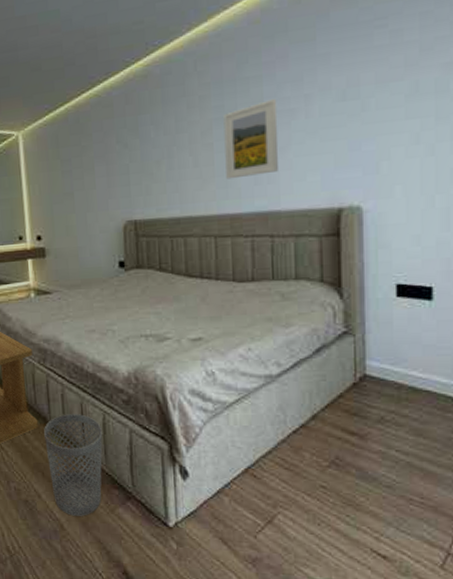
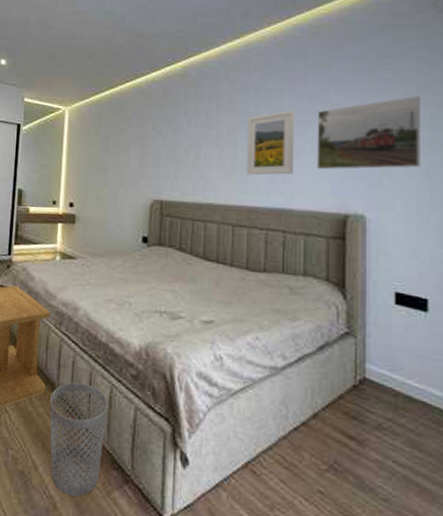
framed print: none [302,60,425,163] -> present [316,96,422,170]

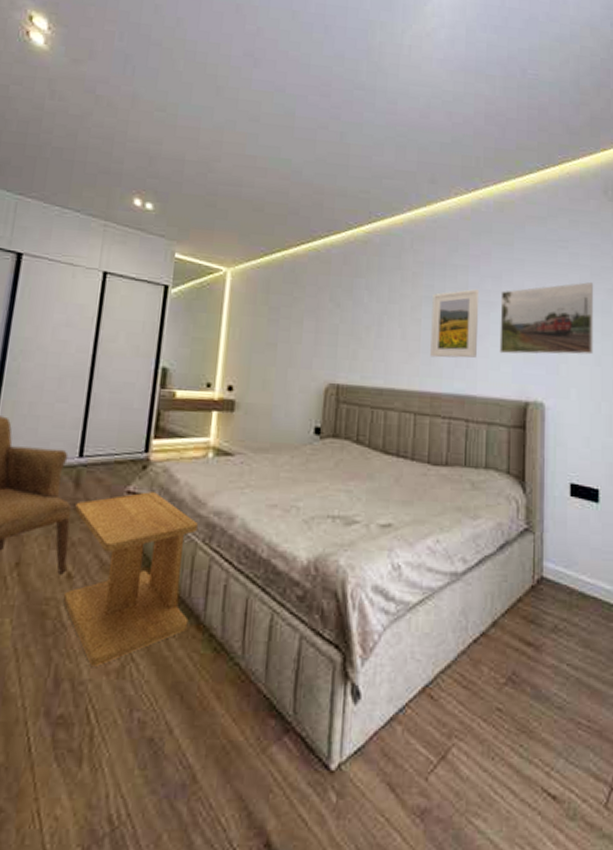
wastebasket: present [50,382,108,497] -> none [190,612,267,760]

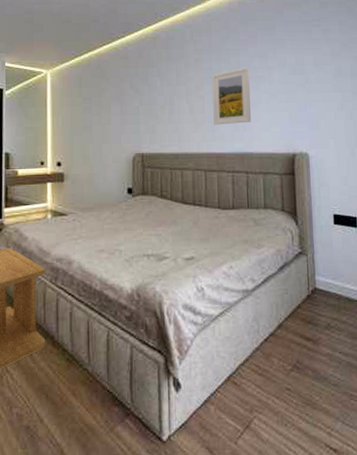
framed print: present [499,282,594,355] -> none [267,52,346,117]

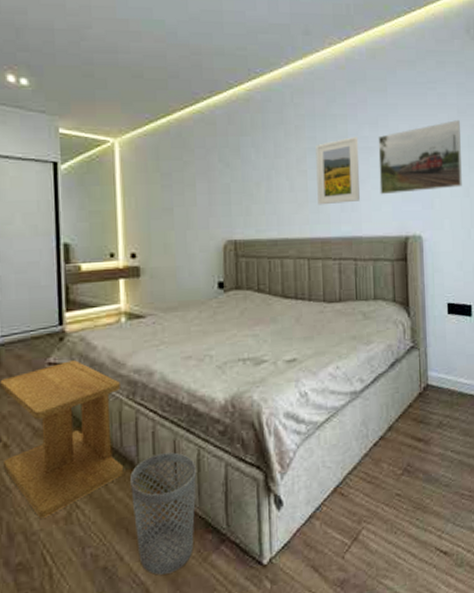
wastebasket: none [51,332,106,439] -> present [130,452,196,575]
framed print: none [267,52,346,117] -> present [378,120,463,195]

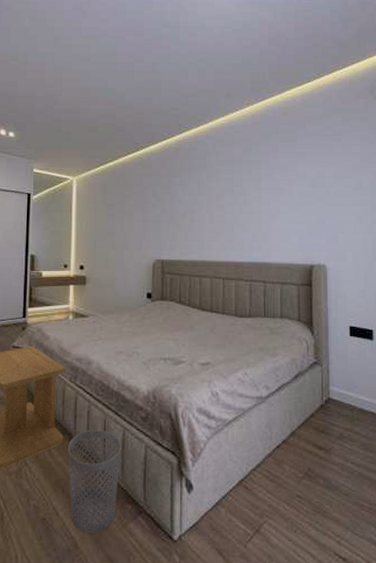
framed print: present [315,137,360,205] -> none [233,179,271,235]
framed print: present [378,120,463,195] -> none [287,167,366,229]

